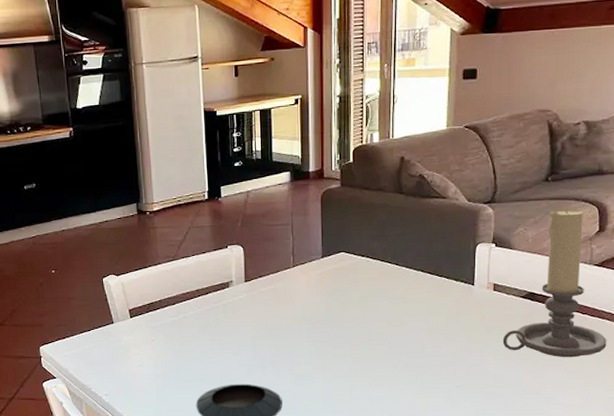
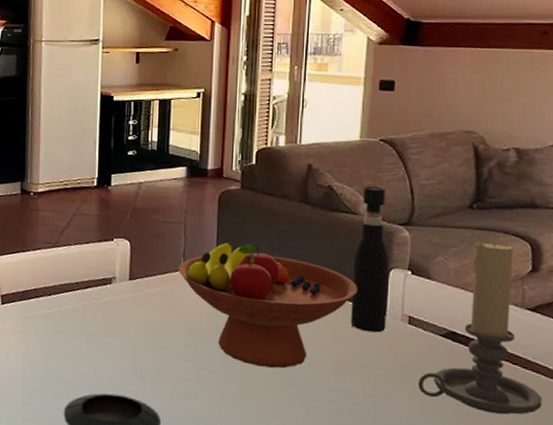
fruit bowl: none [289,236,448,344] -> present [179,243,357,369]
pepper grinder: none [443,171,476,302] -> present [350,186,389,333]

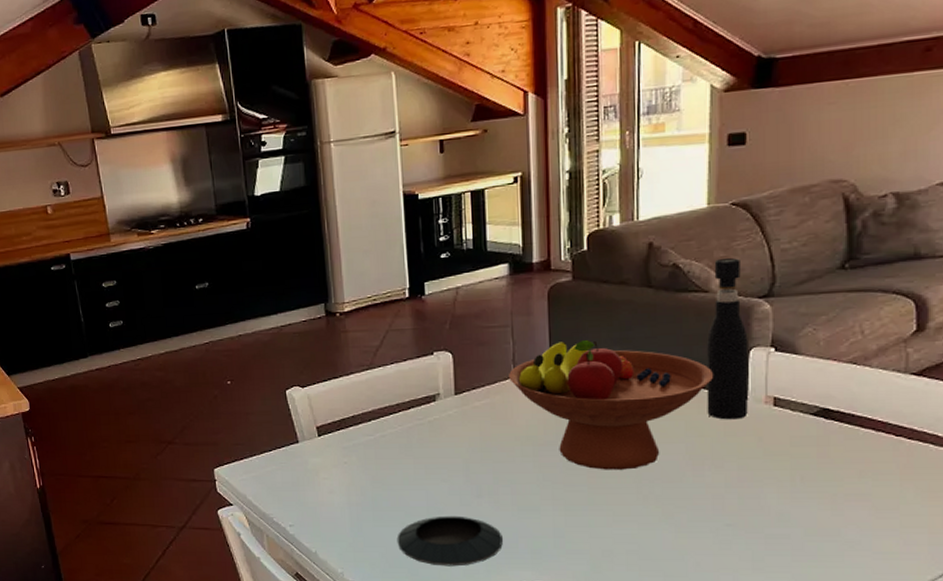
candle holder: present [417,240,542,415] -> none [787,302,931,492]

